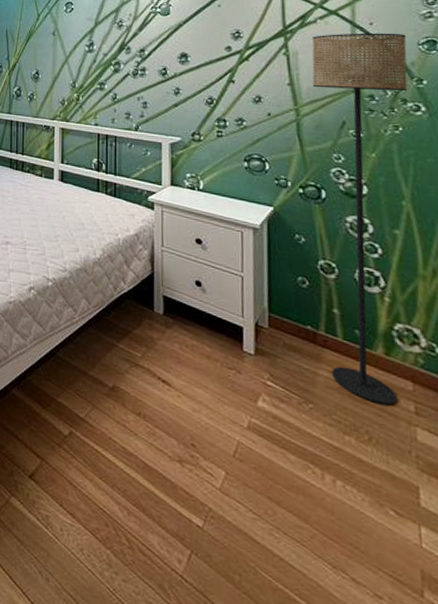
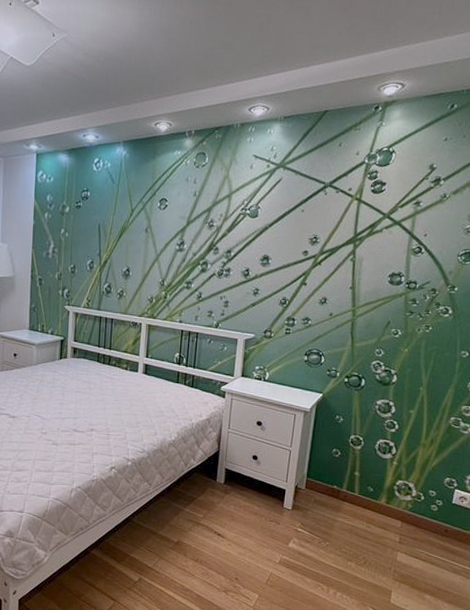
floor lamp: present [311,33,408,406] -> none [346,243,451,538]

